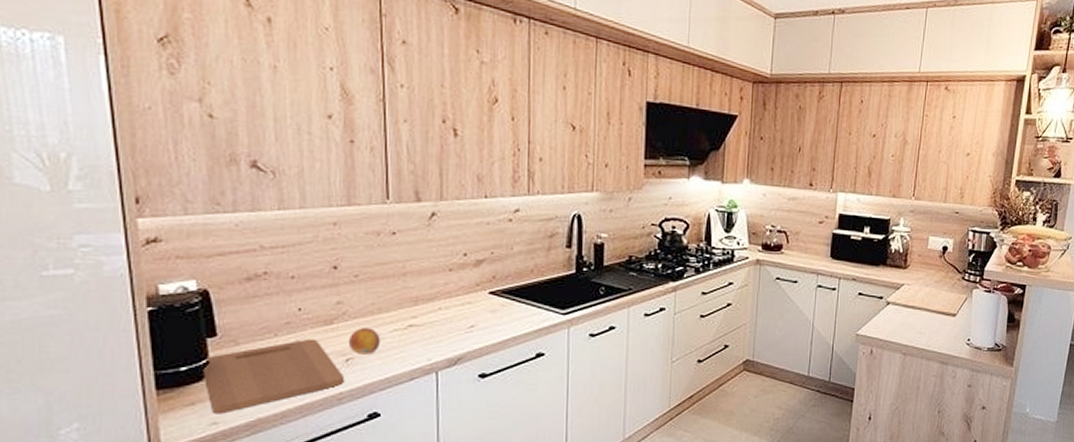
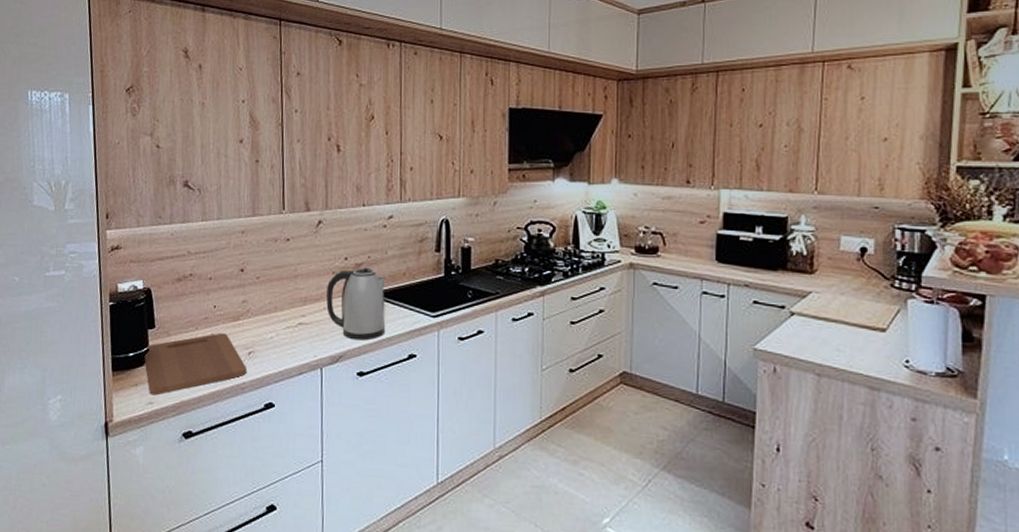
fruit: present [348,328,381,355] -> none [250,324,276,349]
kettle: none [442,263,511,341] -> present [326,267,386,341]

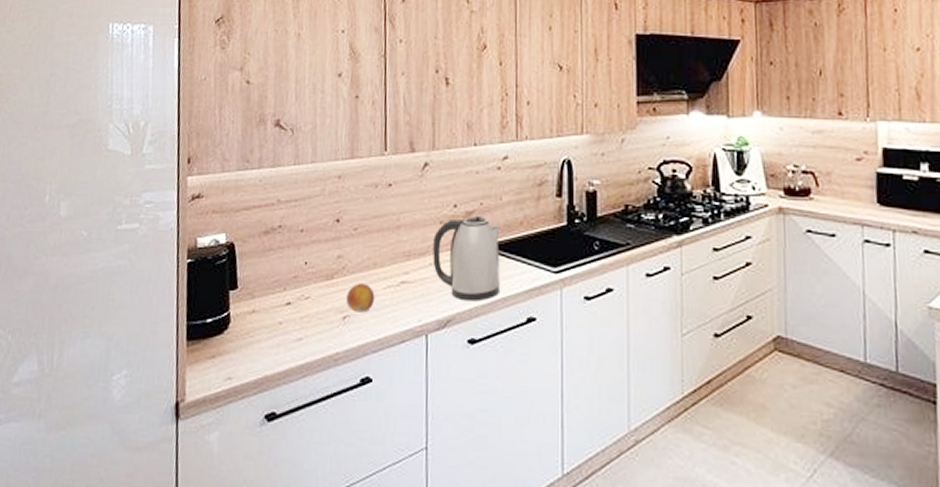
cutting board: present [143,332,246,396] -> none [223,293,340,369]
fruit: none [250,324,276,349] -> present [345,283,375,312]

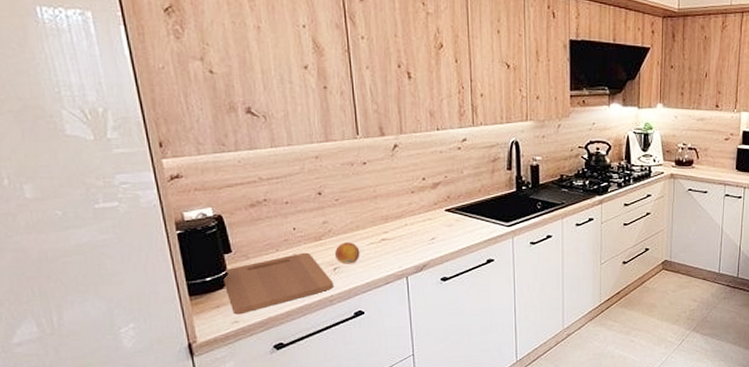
cutting board: none [223,293,340,369] -> present [221,252,333,315]
kettle: present [433,215,501,302] -> none [407,186,465,251]

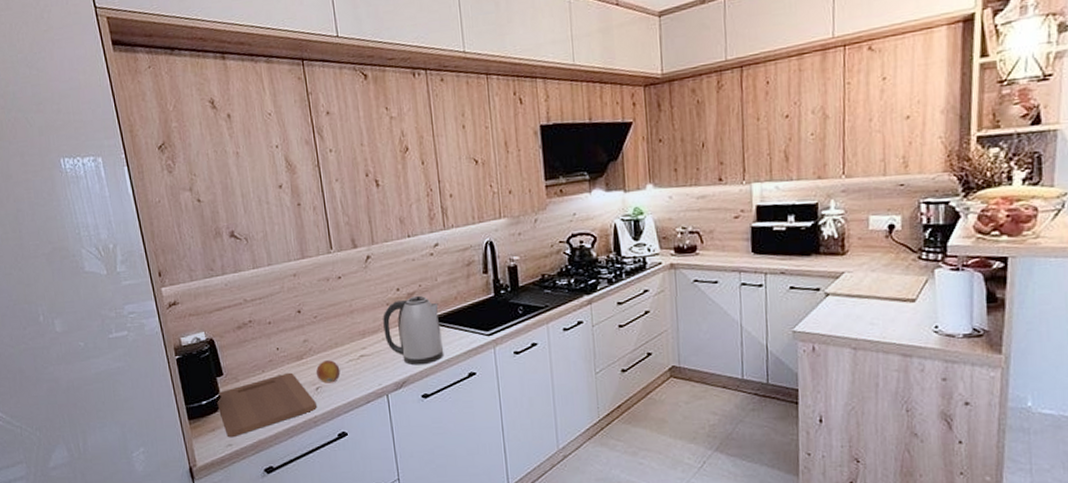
kettle: none [407,186,465,251] -> present [383,295,444,365]

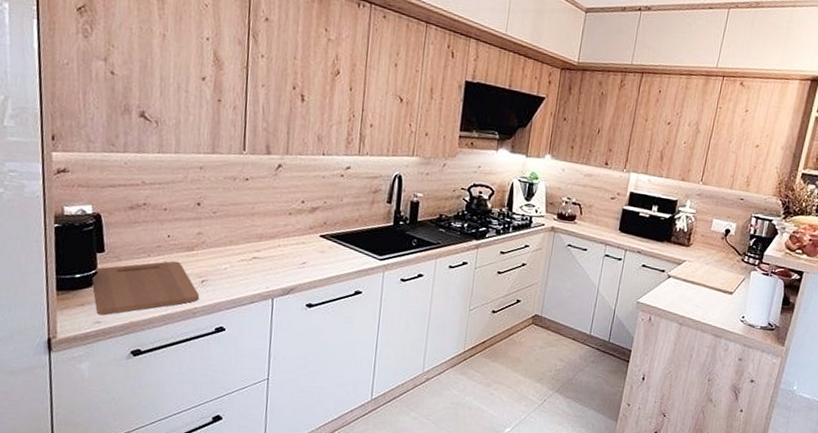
fruit: present [316,360,341,383] -> none [204,256,230,278]
kettle: present [383,295,444,365] -> none [281,211,339,277]

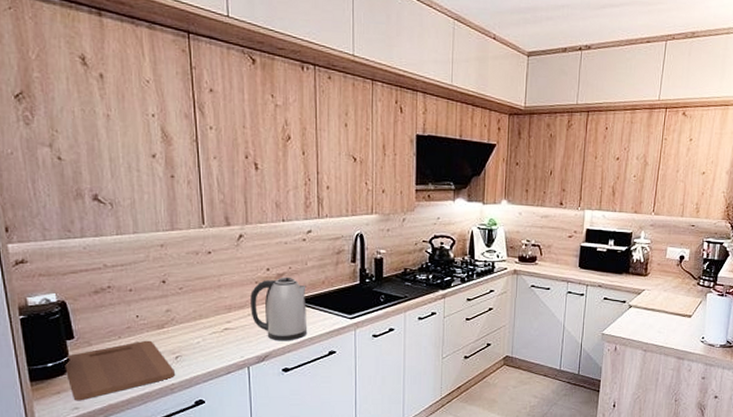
kettle: none [281,211,339,277] -> present [250,277,308,341]

